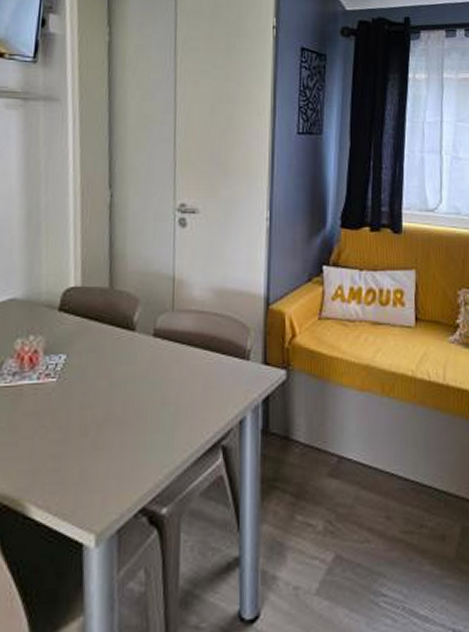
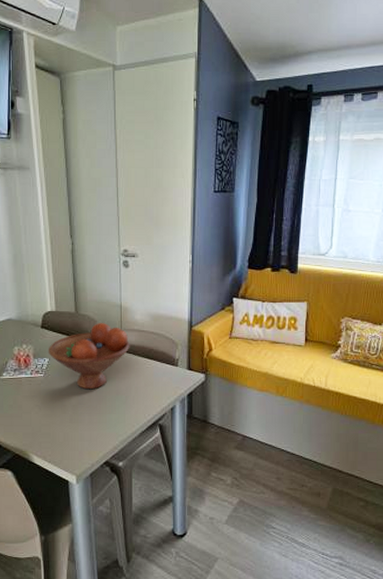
fruit bowl: none [66,302,185,399] -> present [48,323,130,390]

